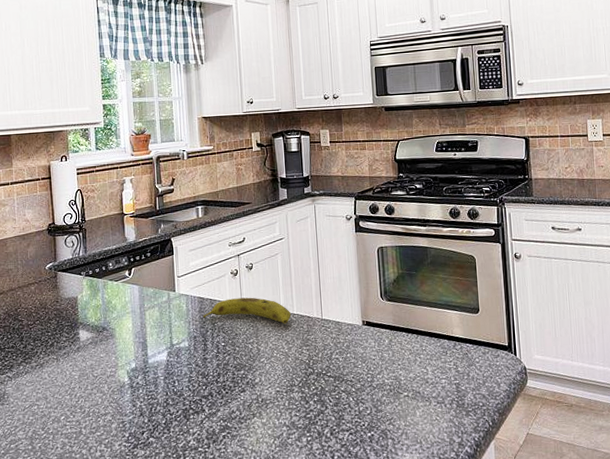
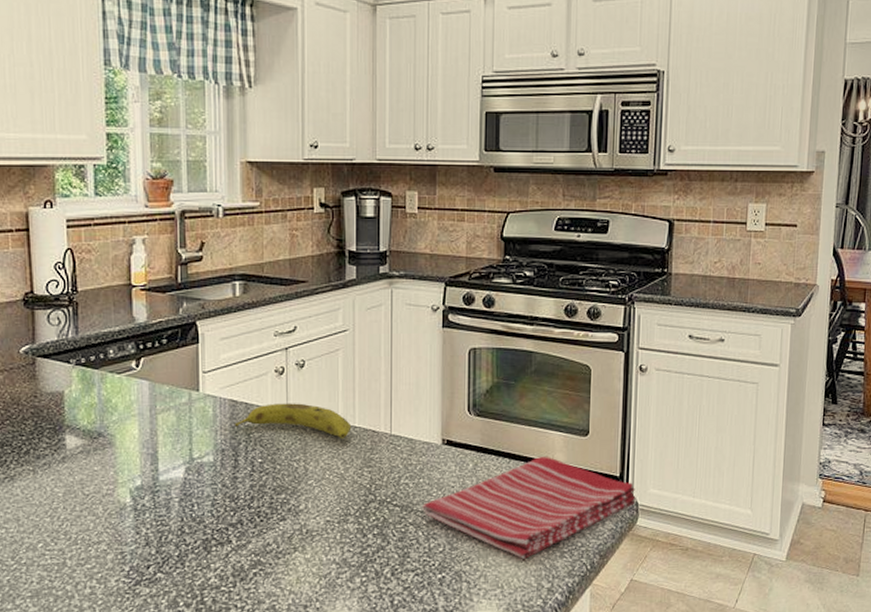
dish towel: none [351,331,524,418] -> present [422,456,636,559]

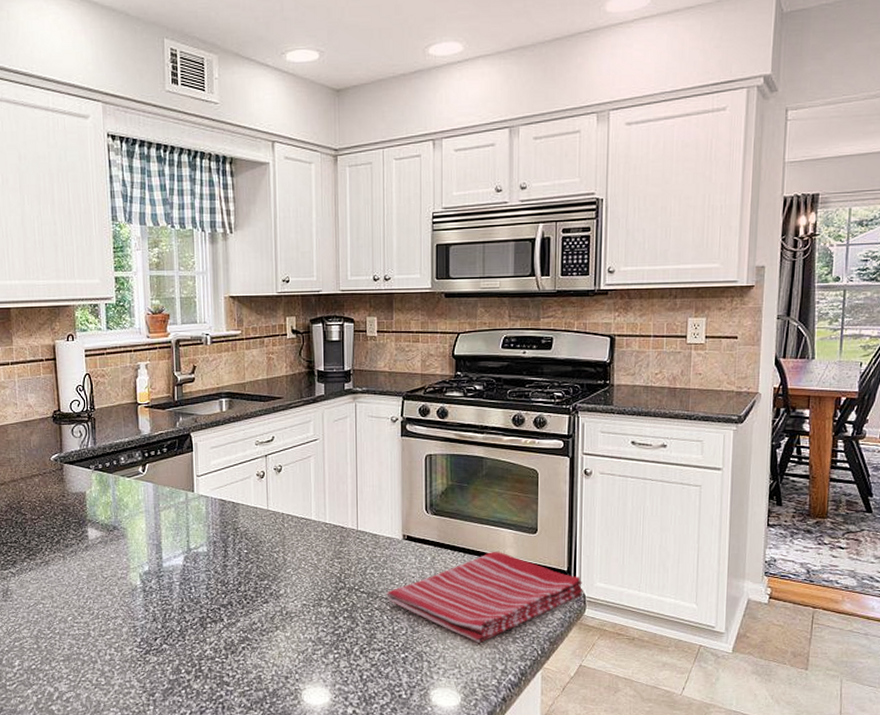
fruit: present [234,403,352,438] -> none [223,502,323,533]

